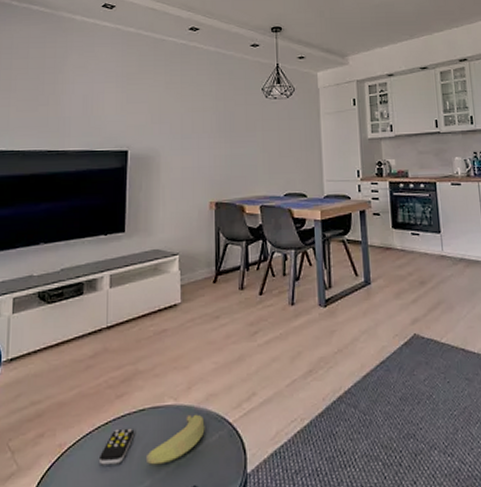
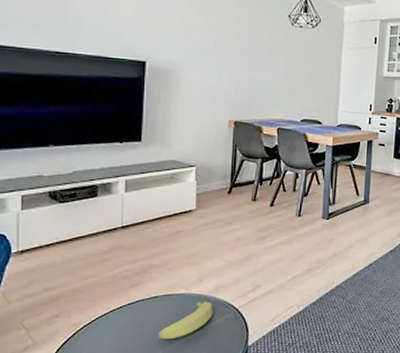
remote control: present [98,428,135,465] -> none [113,311,148,340]

